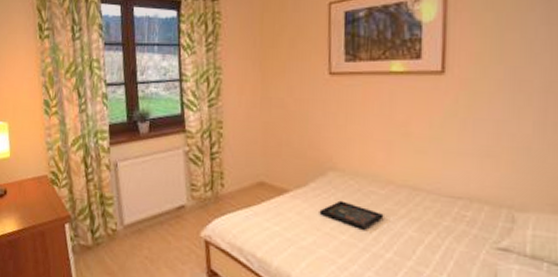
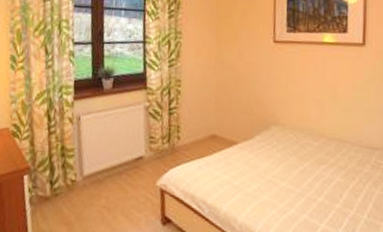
tray: present [319,200,384,230] -> none [263,151,317,177]

